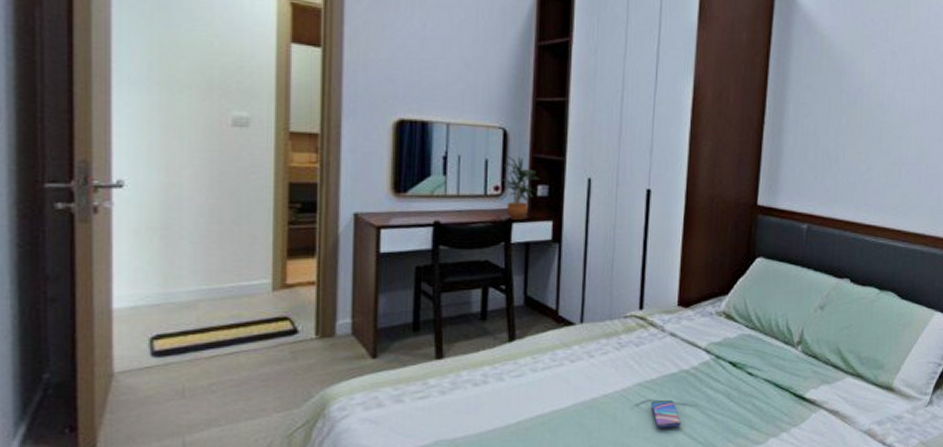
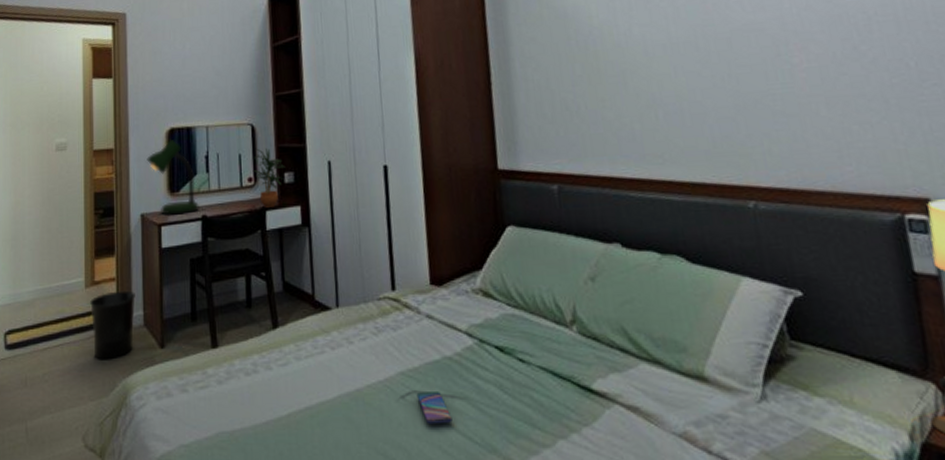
waste bin: none [277,296,342,370] -> present [89,290,135,360]
desk lamp: none [365,133,431,218] -> present [147,140,199,215]

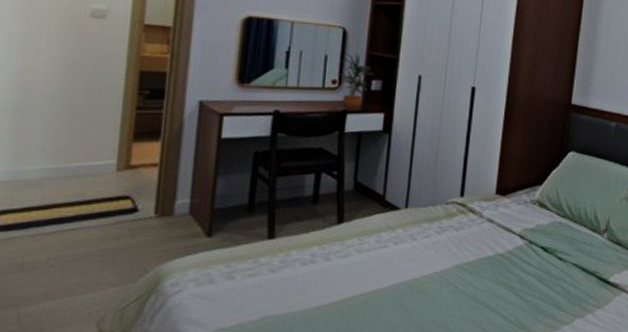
waste bin: present [89,290,135,360] -> none [120,177,182,247]
desk lamp: present [147,140,199,215] -> none [214,29,272,107]
smartphone: present [416,392,453,424] -> none [467,282,495,308]

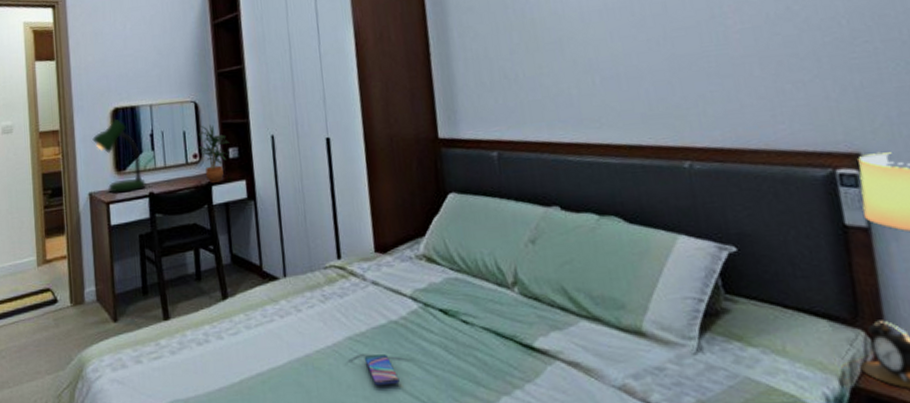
desk lamp: none [214,29,272,107] -> present [92,119,146,194]
smartphone: none [467,282,495,308] -> present [364,354,400,386]

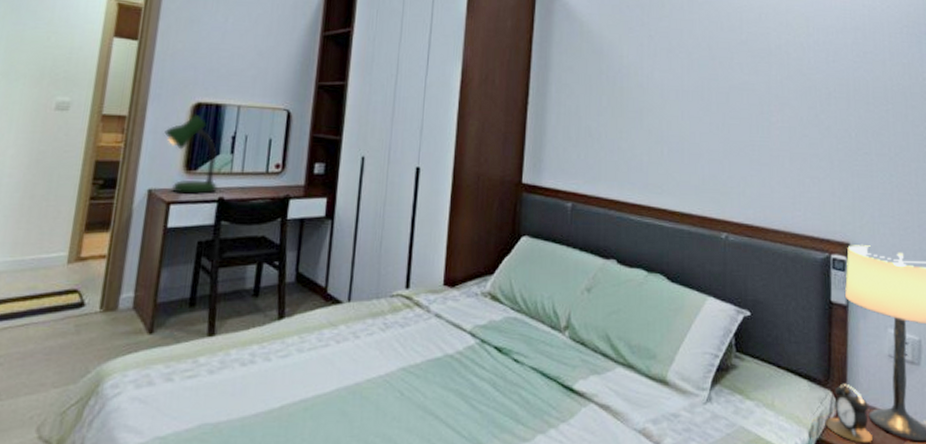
potted plant: present [197,125,230,184] -> none [281,136,317,198]
smartphone: present [364,354,400,386] -> none [414,387,445,419]

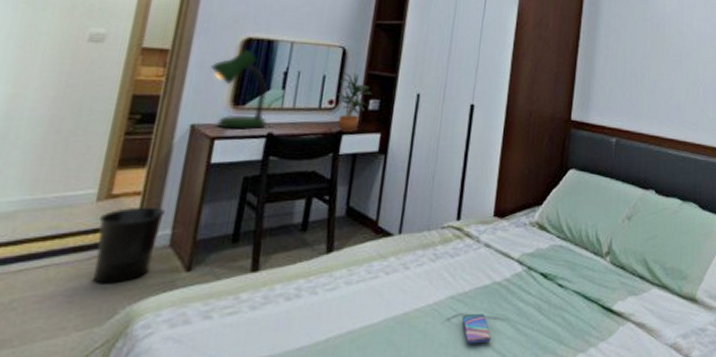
waste bin: none [67,269,128,344] -> present [93,206,165,284]
potted plant: none [281,136,317,198] -> present [335,73,372,133]
smartphone: none [414,387,445,419] -> present [461,314,491,344]

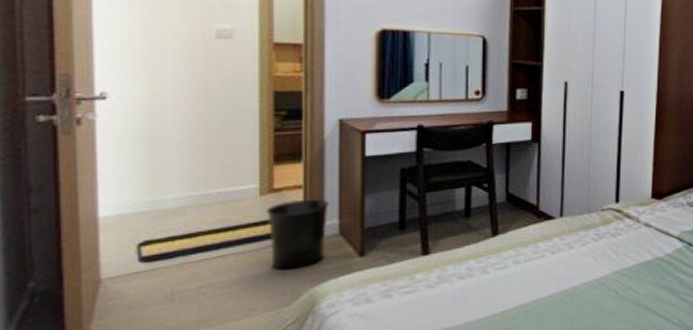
desk lamp: present [211,50,268,130] -> none [349,42,415,123]
potted plant: present [335,73,372,133] -> none [481,63,519,123]
smartphone: present [461,314,491,344] -> none [628,286,657,312]

